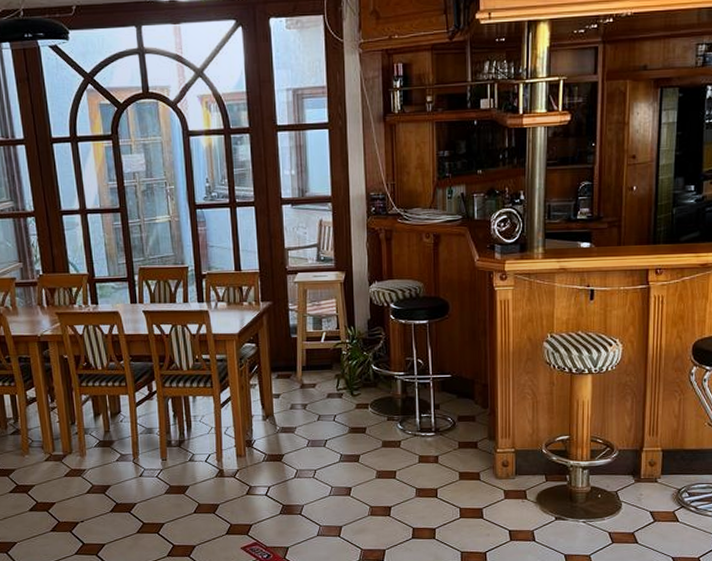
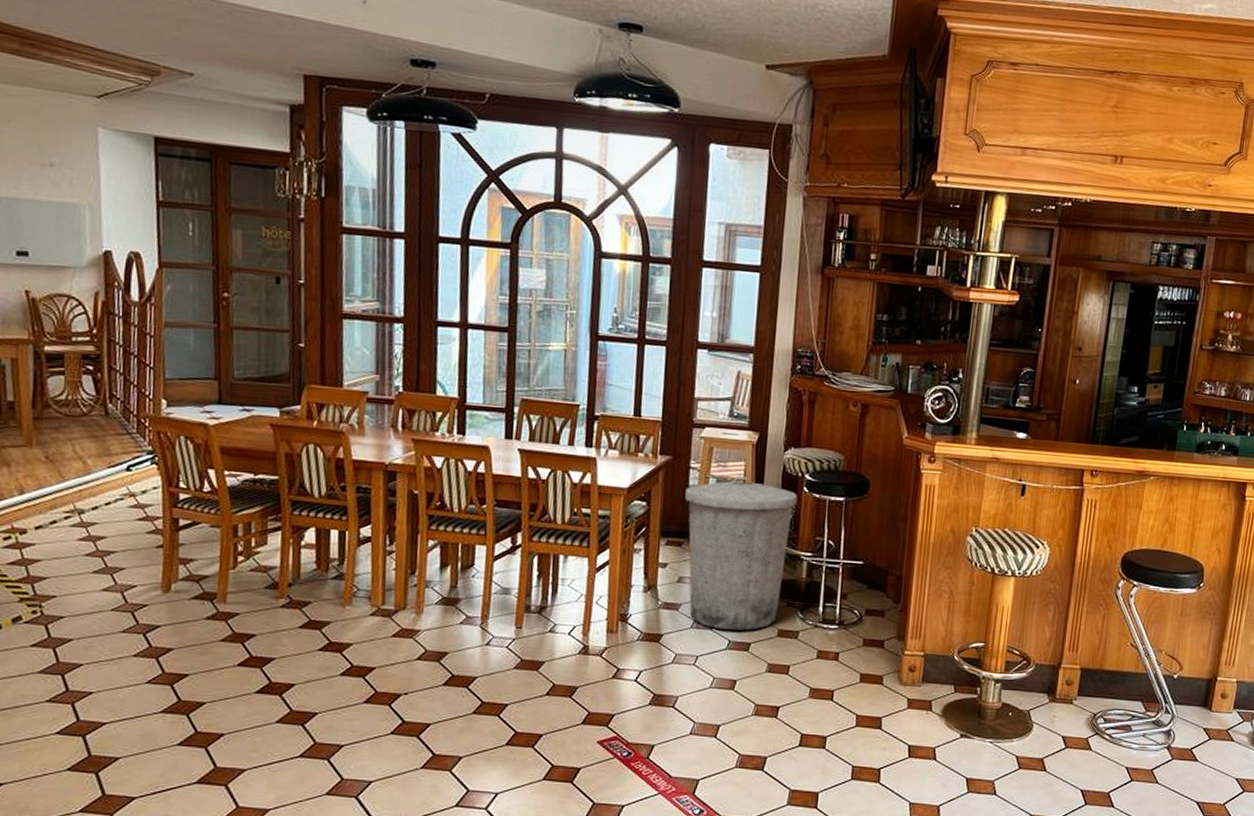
trash can: none [288,311,385,446] -> present [685,475,797,631]

